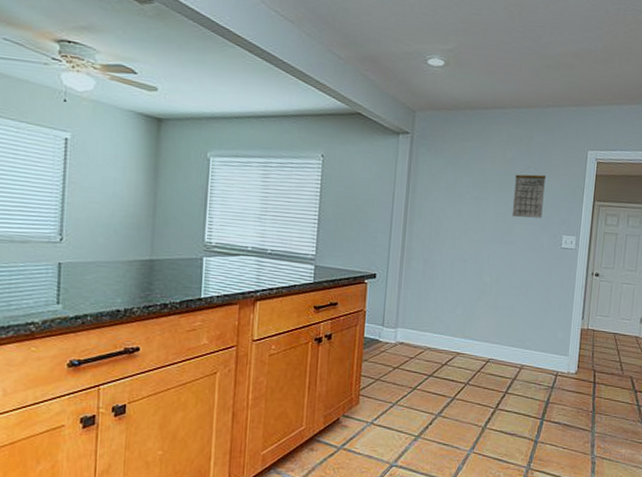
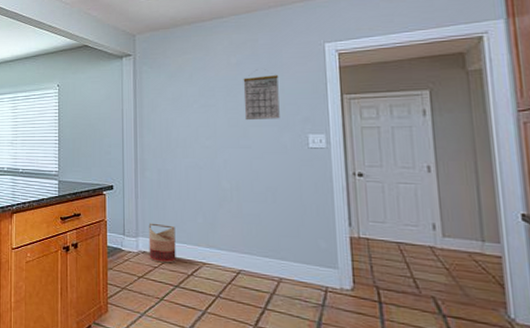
basket: none [406,313,435,354] -> present [148,223,176,263]

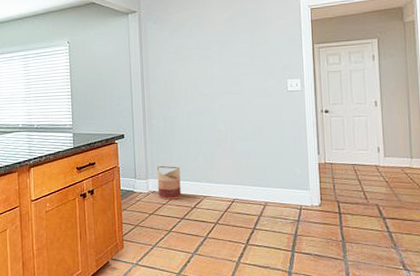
calendar: present [243,69,280,121] -> none [234,24,265,70]

